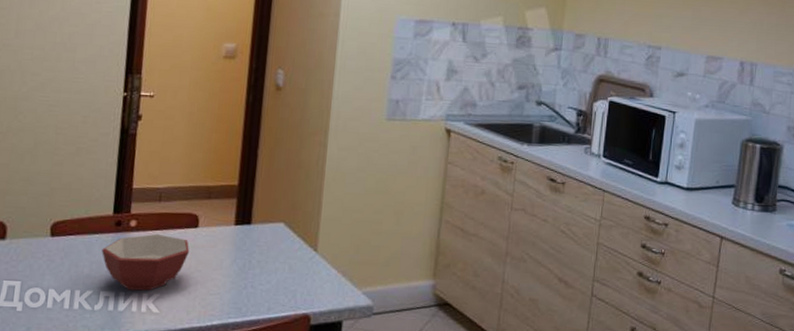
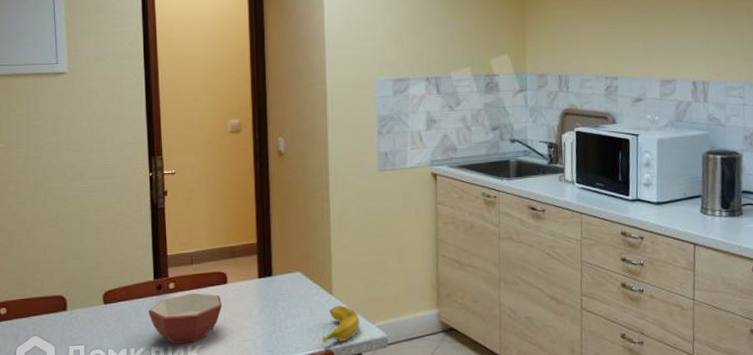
banana: none [298,265,344,306] -> present [321,305,360,343]

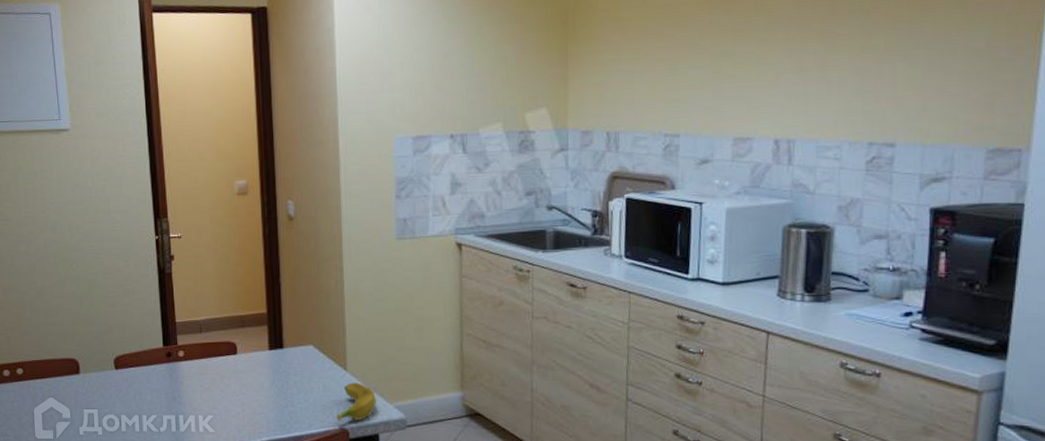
bowl: present [147,293,222,344] -> none [158,363,232,413]

